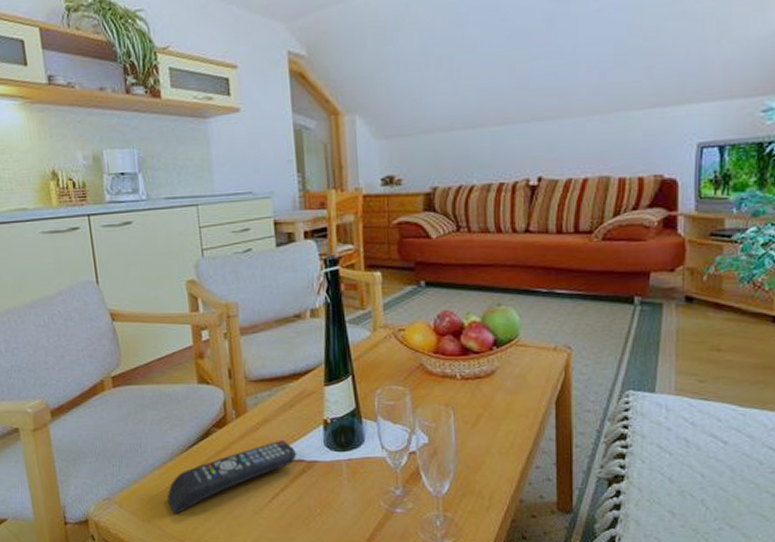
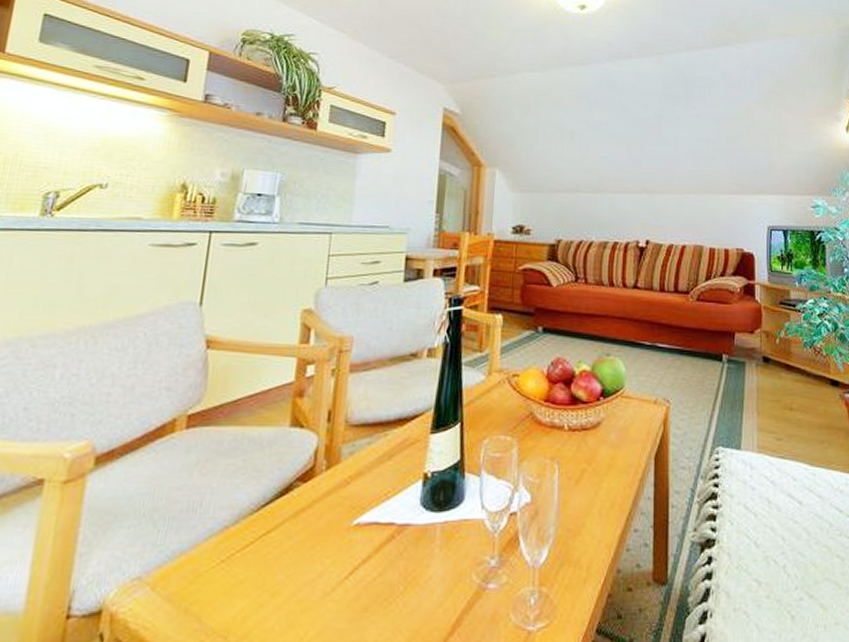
remote control: present [167,440,297,514] -> none [218,497,388,598]

